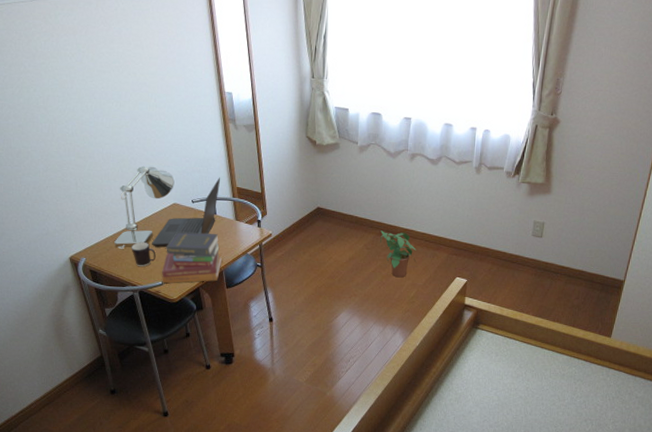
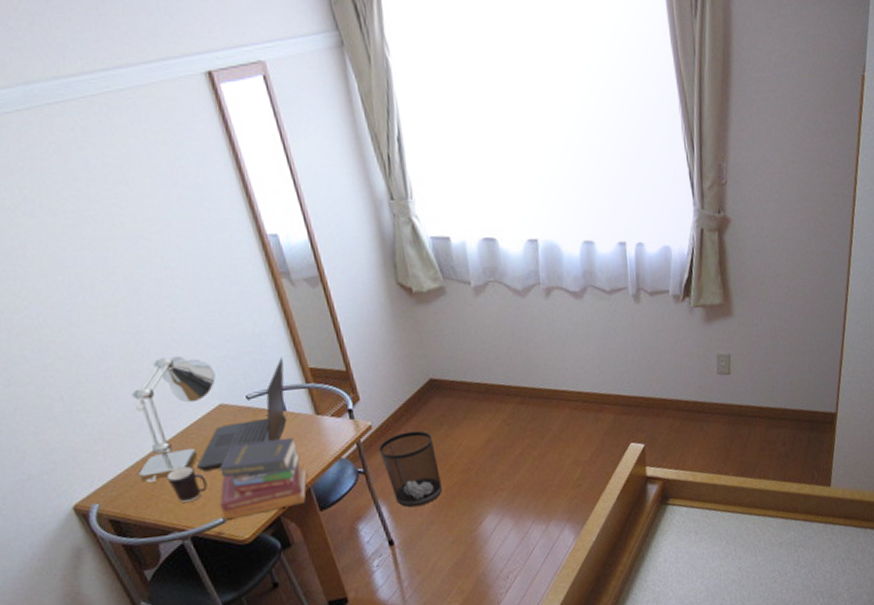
waste bin: none [274,242,313,297] -> present [379,430,442,507]
potted plant: present [380,230,417,278] -> none [521,395,576,457]

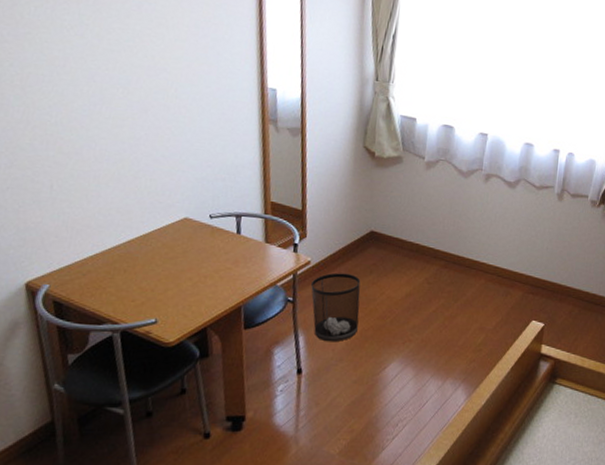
desk lamp: present [131,355,216,483] -> none [94,168,190,274]
mug: present [166,466,208,504] -> none [117,265,152,299]
laptop computer: present [197,358,287,472] -> none [148,188,252,275]
books: present [219,438,308,520] -> none [156,255,243,322]

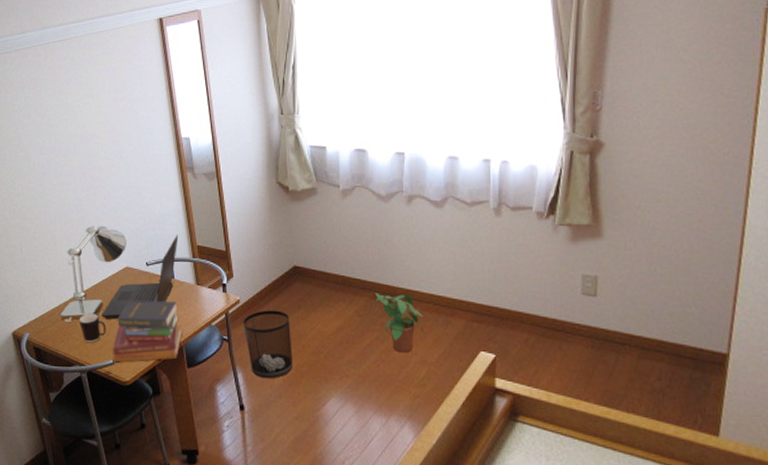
desk lamp: none [94,168,190,274] -> present [60,225,127,322]
mug: none [117,265,152,299] -> present [78,312,106,343]
laptop computer: none [148,188,252,275] -> present [102,235,179,320]
books: none [156,255,243,322] -> present [113,301,182,363]
potted plant: none [444,262,487,320] -> present [375,292,425,353]

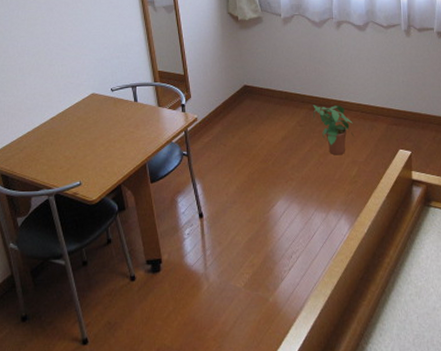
desk lamp: present [60,225,127,322] -> none [28,56,93,148]
mug: present [78,312,106,343] -> none [46,138,73,167]
laptop computer: present [102,235,179,320] -> none [69,62,141,143]
books: present [113,301,182,363] -> none [80,123,145,183]
waste bin: present [243,310,292,378] -> none [201,125,245,186]

